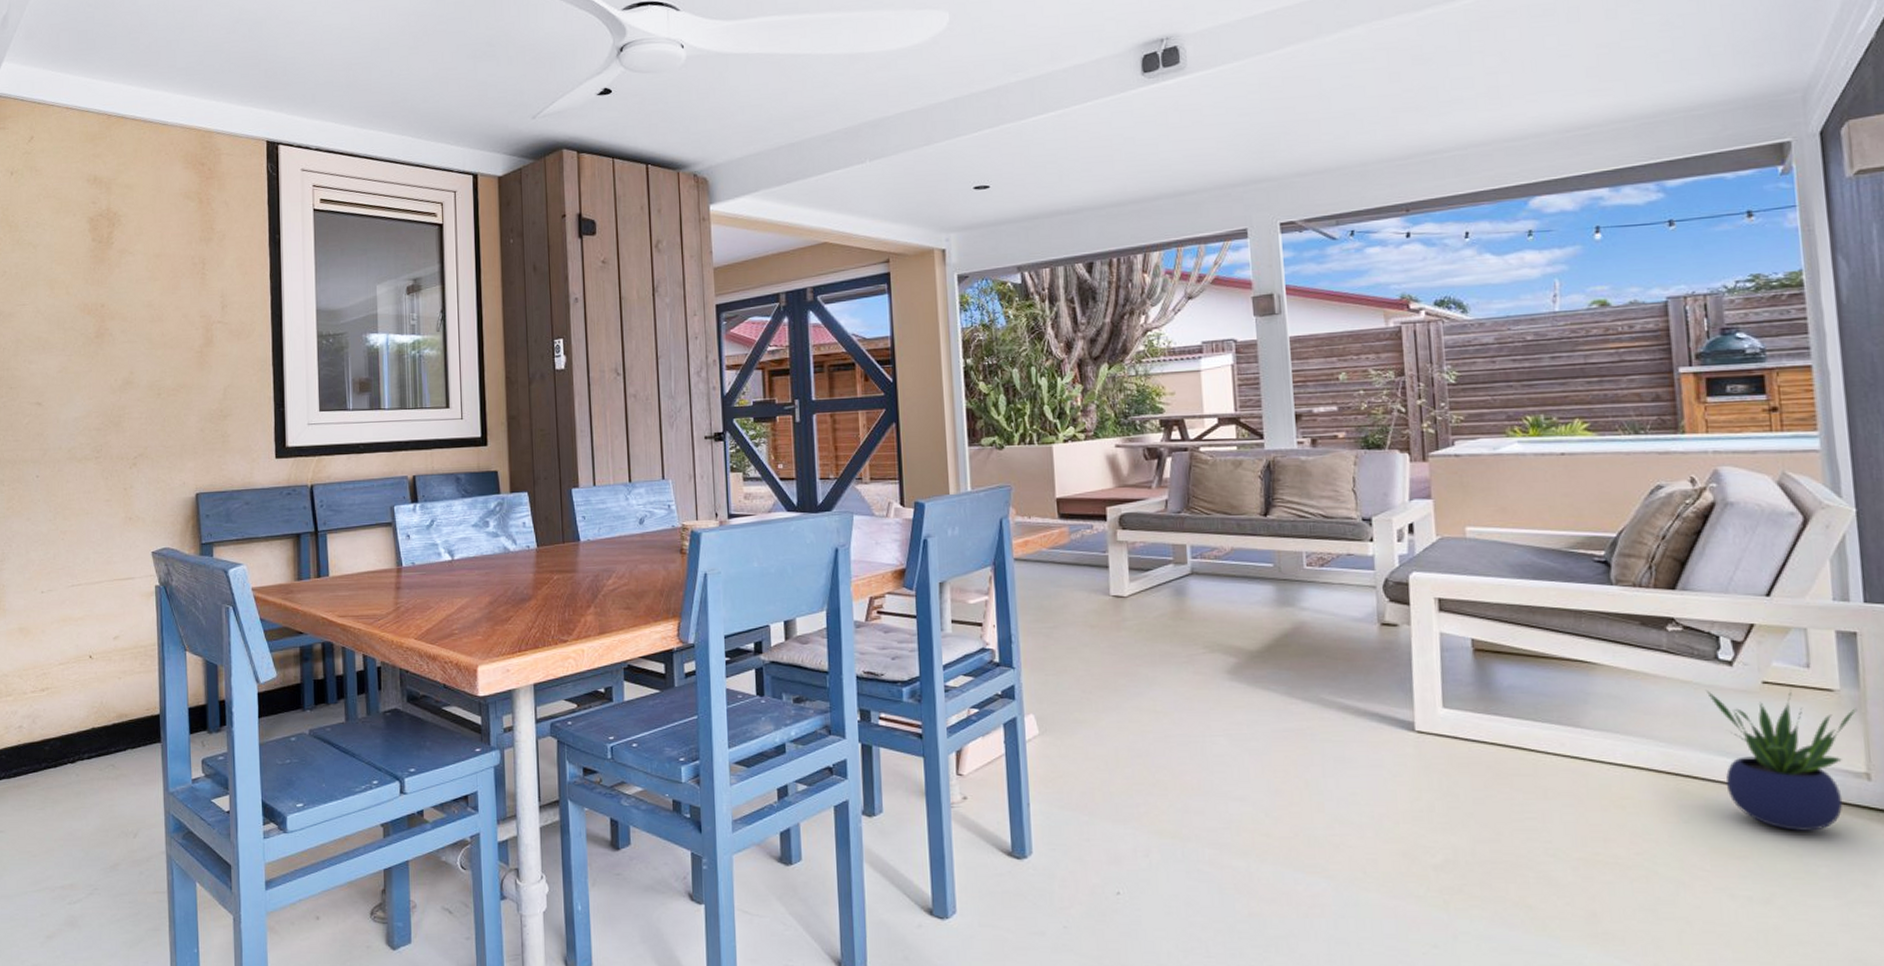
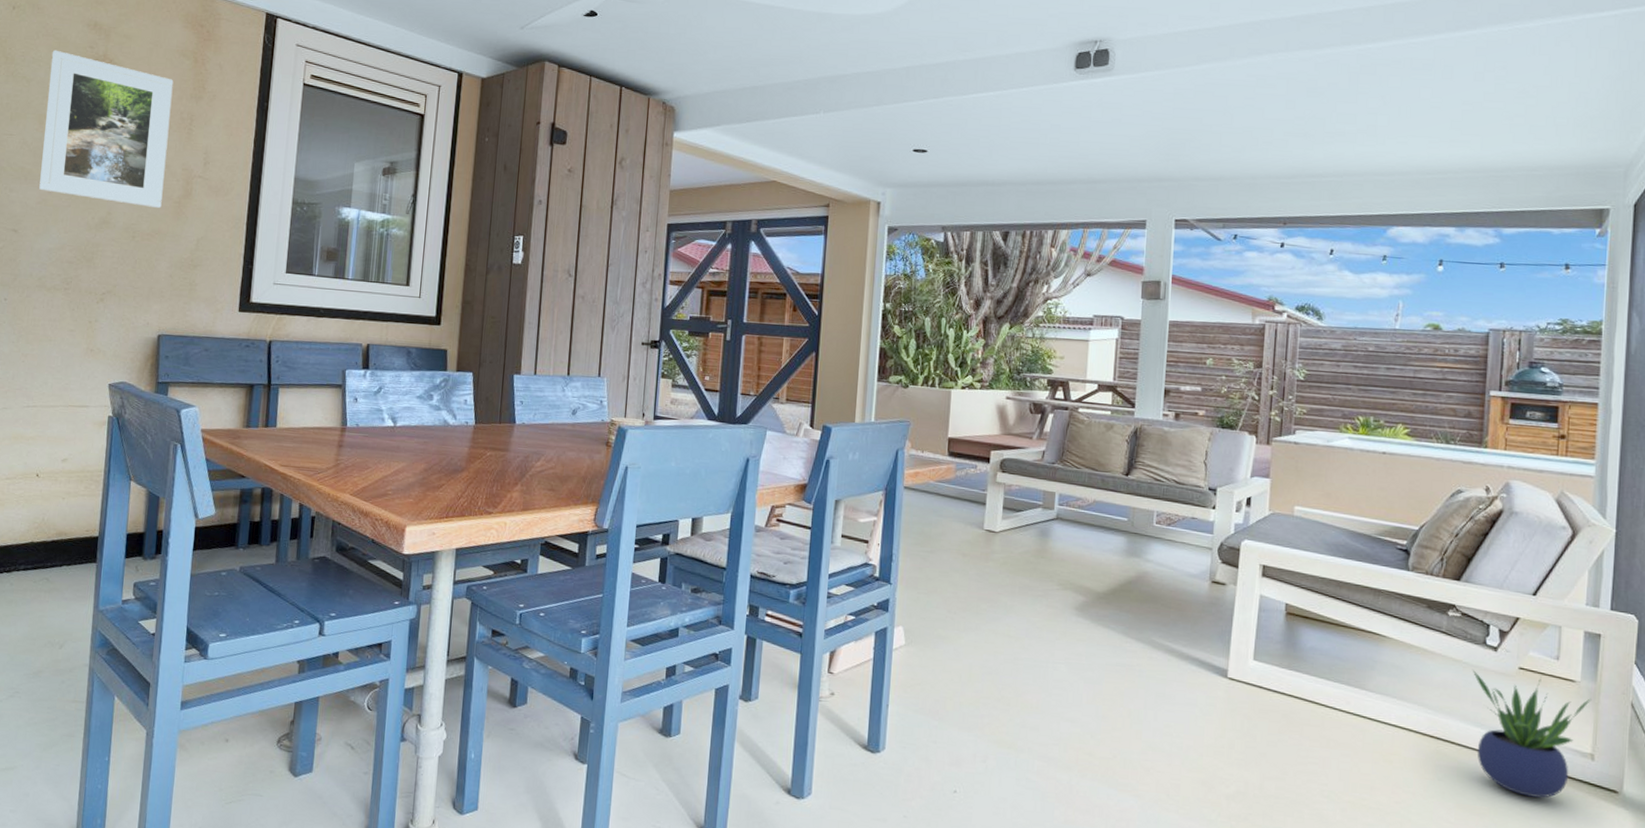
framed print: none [55,210,184,361] -> present [39,50,174,209]

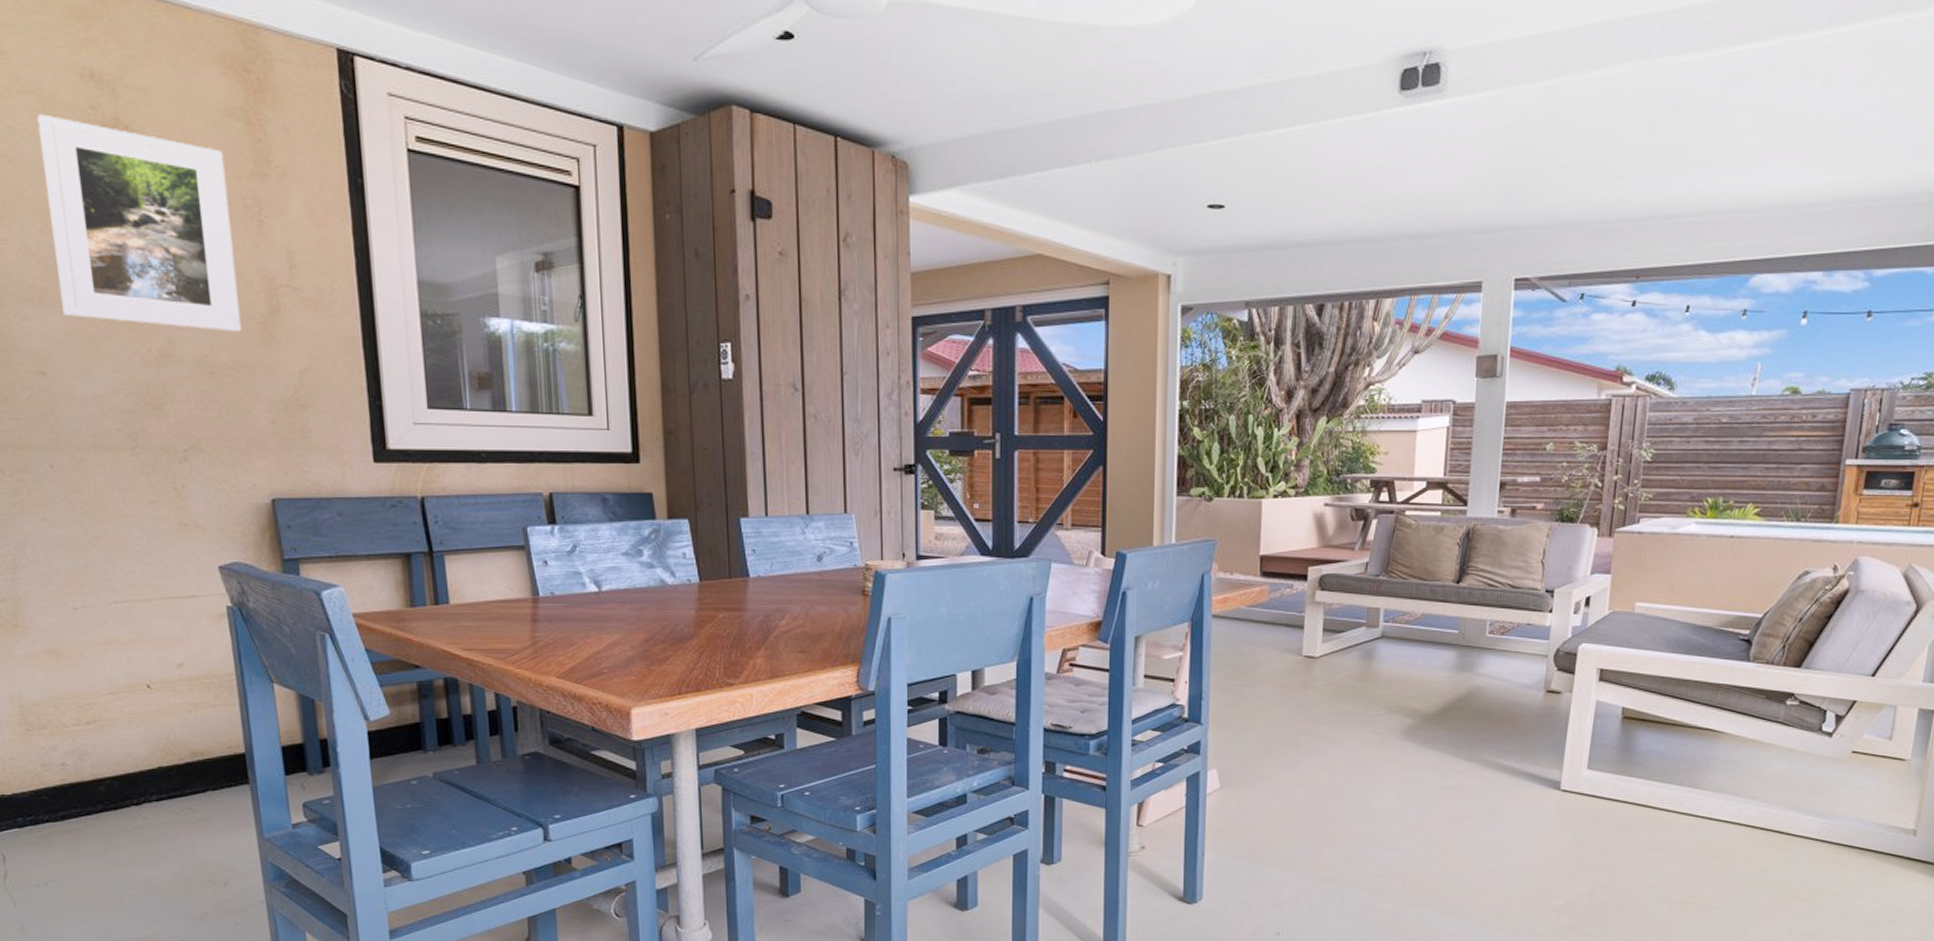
potted plant: present [1473,670,1592,799] -> none [1804,758,1920,879]

